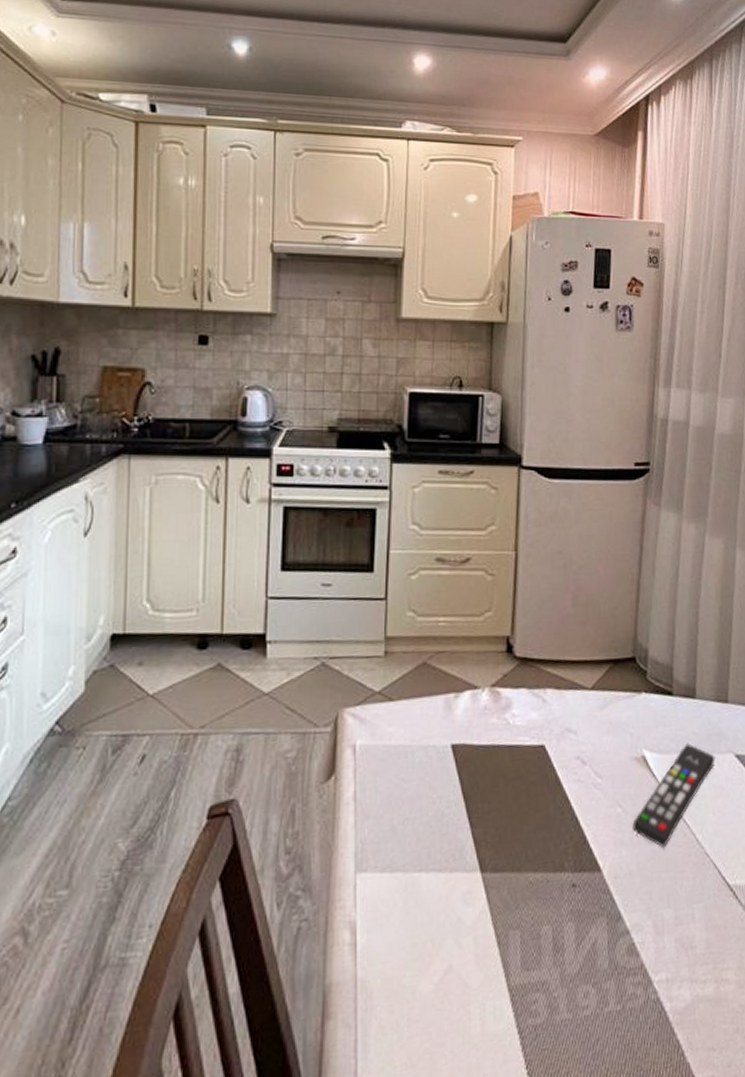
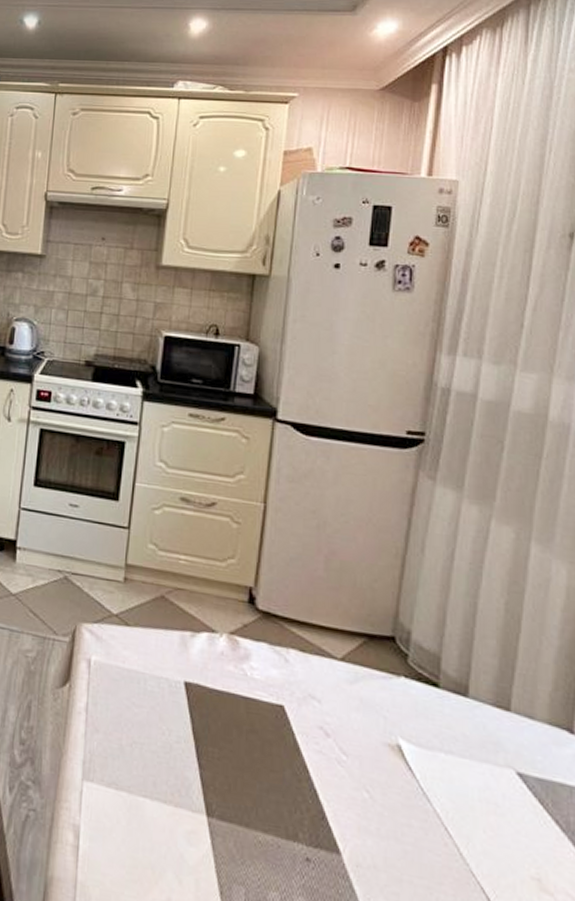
remote control: present [632,743,715,849] -> none [381,744,490,852]

